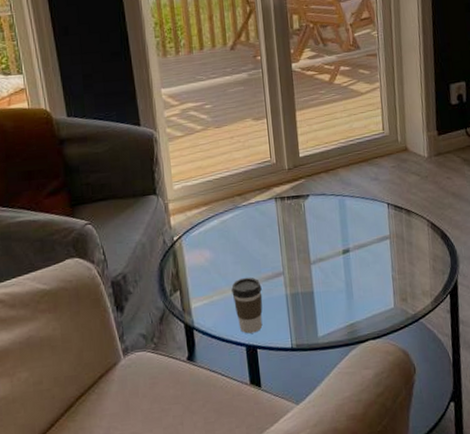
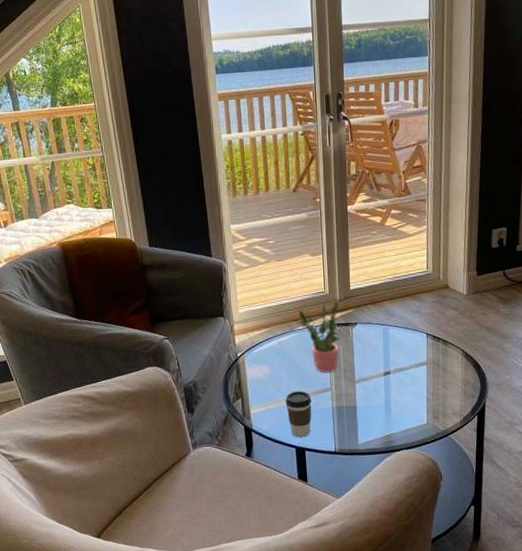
potted plant: none [242,171,291,255] -> present [298,301,340,373]

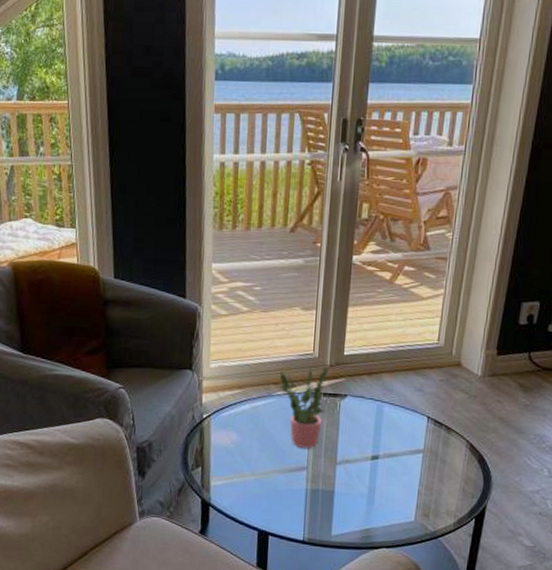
coffee cup: present [285,390,312,438] -> none [252,465,283,520]

